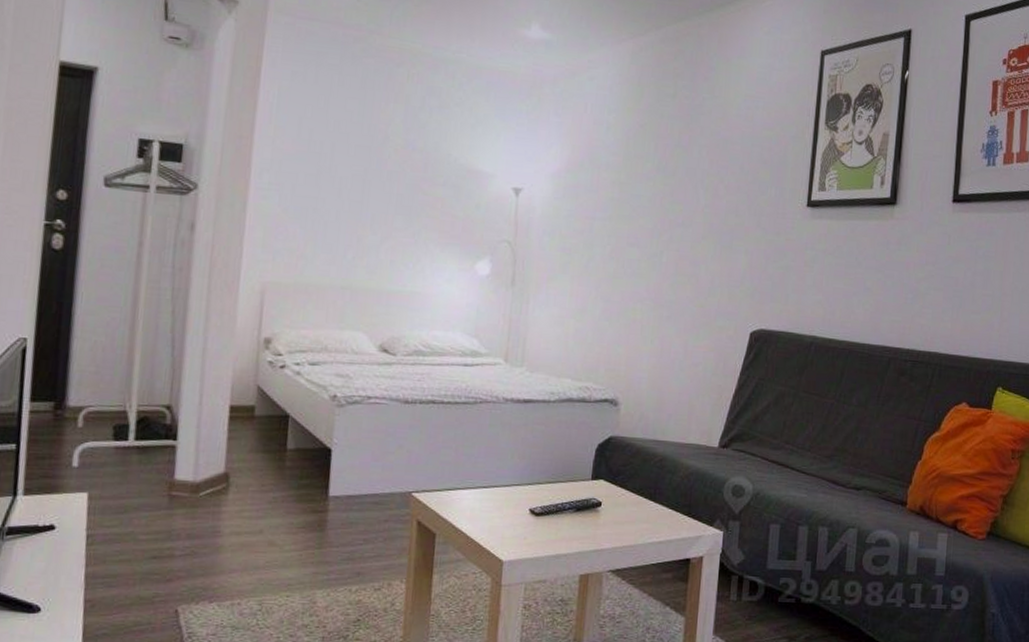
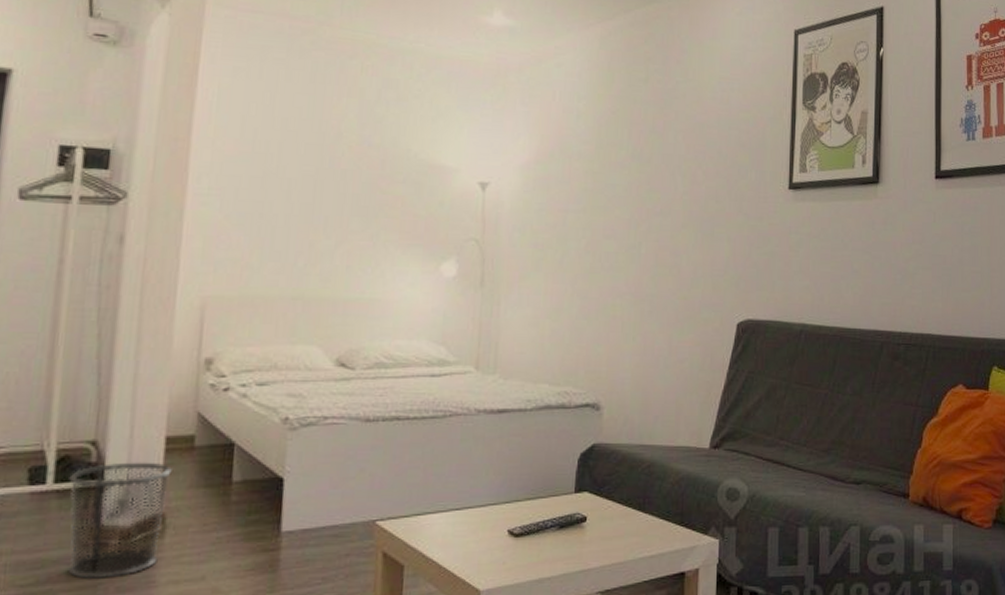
waste bin: none [147,426,235,526] -> present [68,462,172,579]

